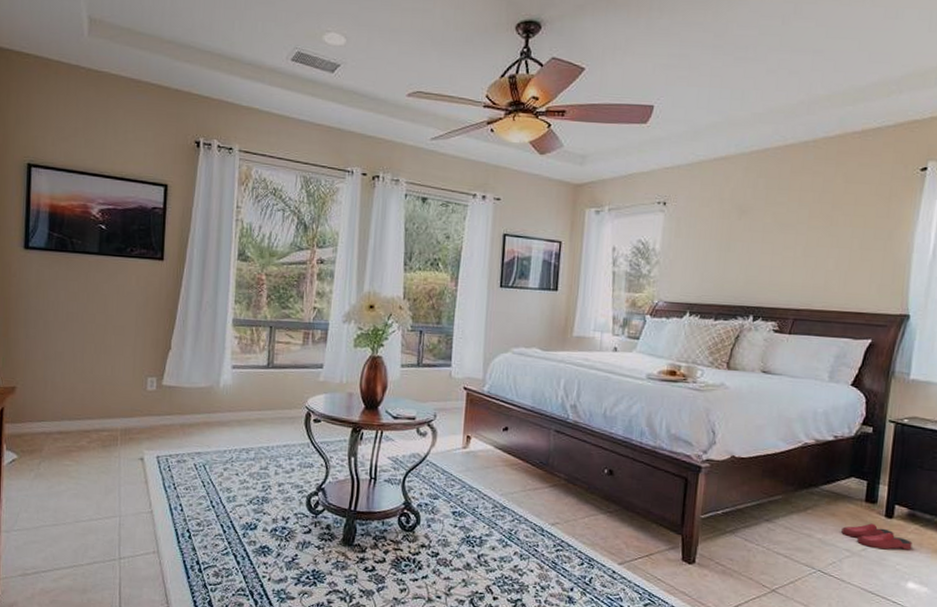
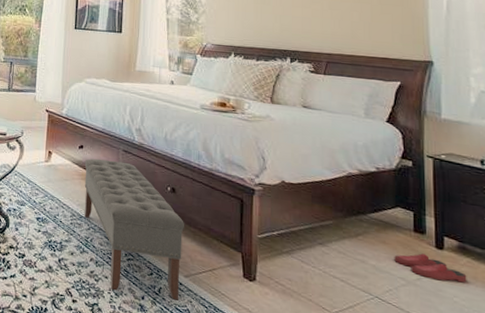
bench: none [507,441,622,589] -> present [84,158,185,300]

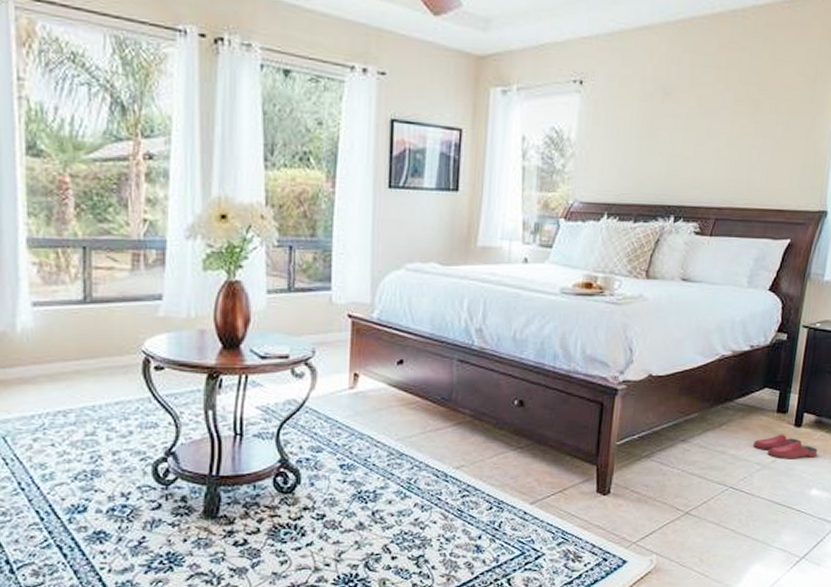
bench: present [84,158,185,300] -> none [405,375,534,535]

